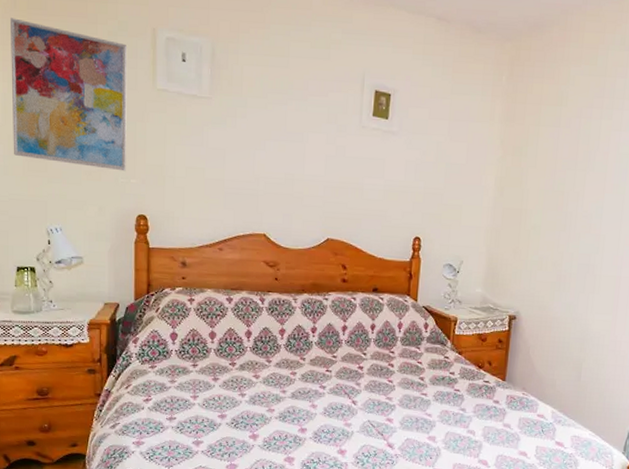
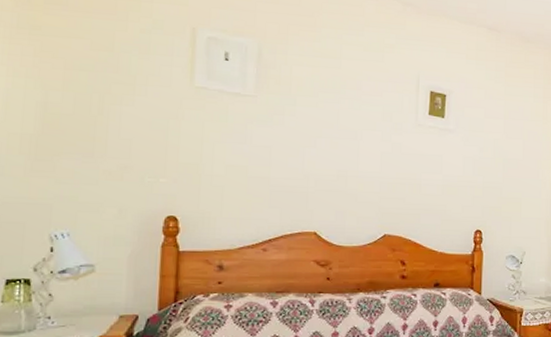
wall art: present [11,18,128,172] -> none [12,12,162,171]

